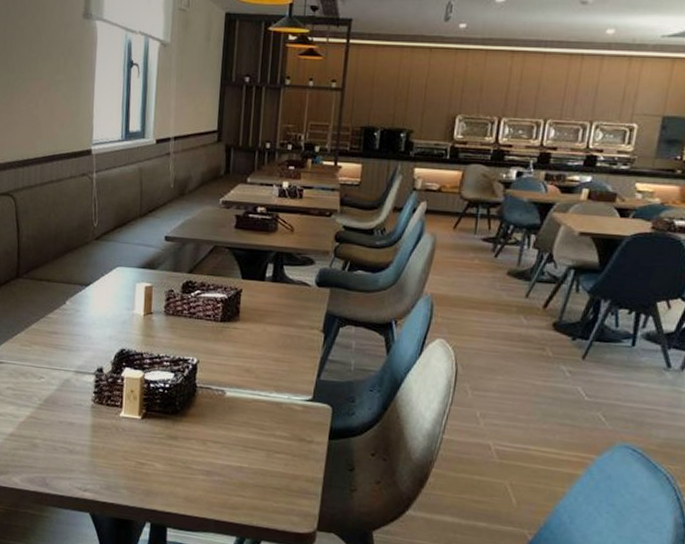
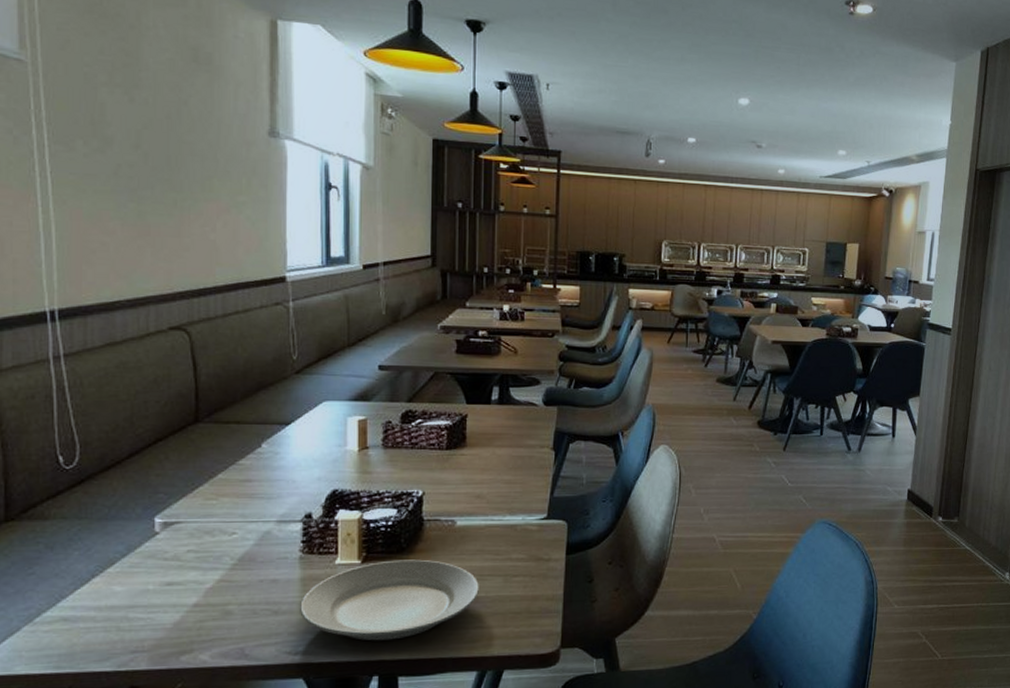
plate: none [90,420,244,494] -> present [300,559,480,641]

